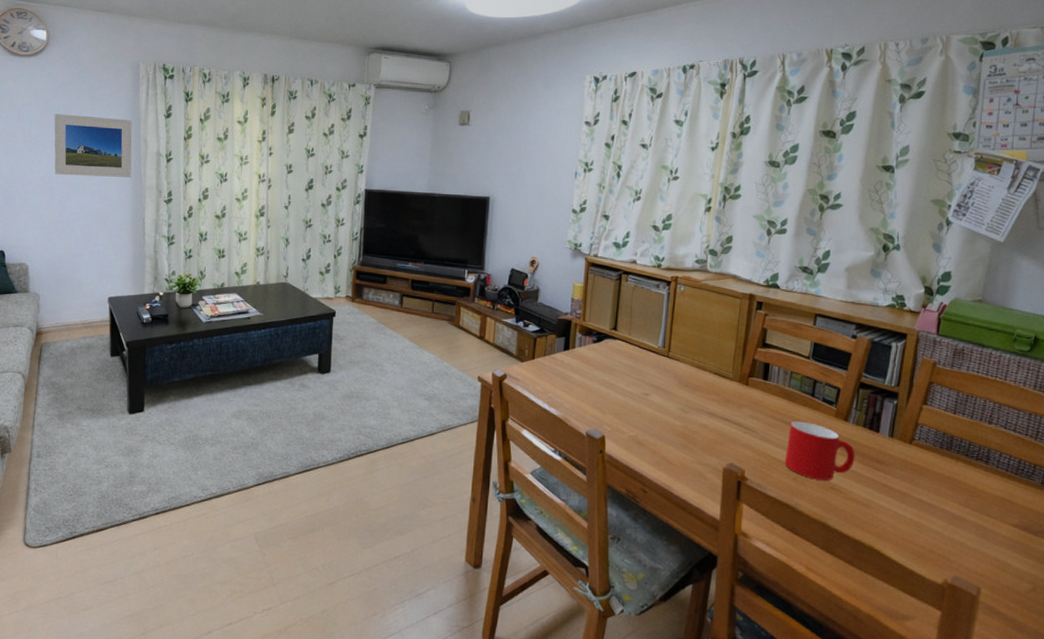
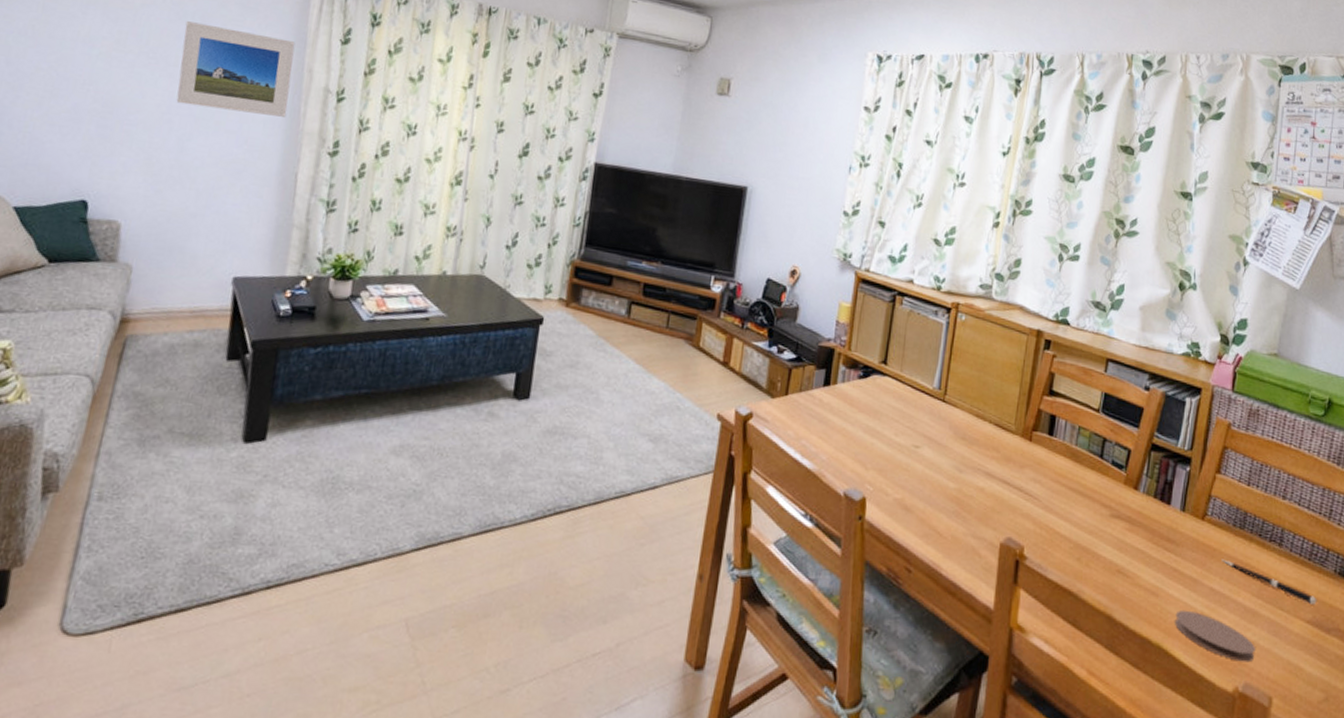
cup: present [784,421,855,481] -> none [1068,488,1145,562]
coaster: none [886,517,963,560] -> present [1175,609,1255,662]
pen: none [929,475,1024,512] -> present [1221,559,1317,605]

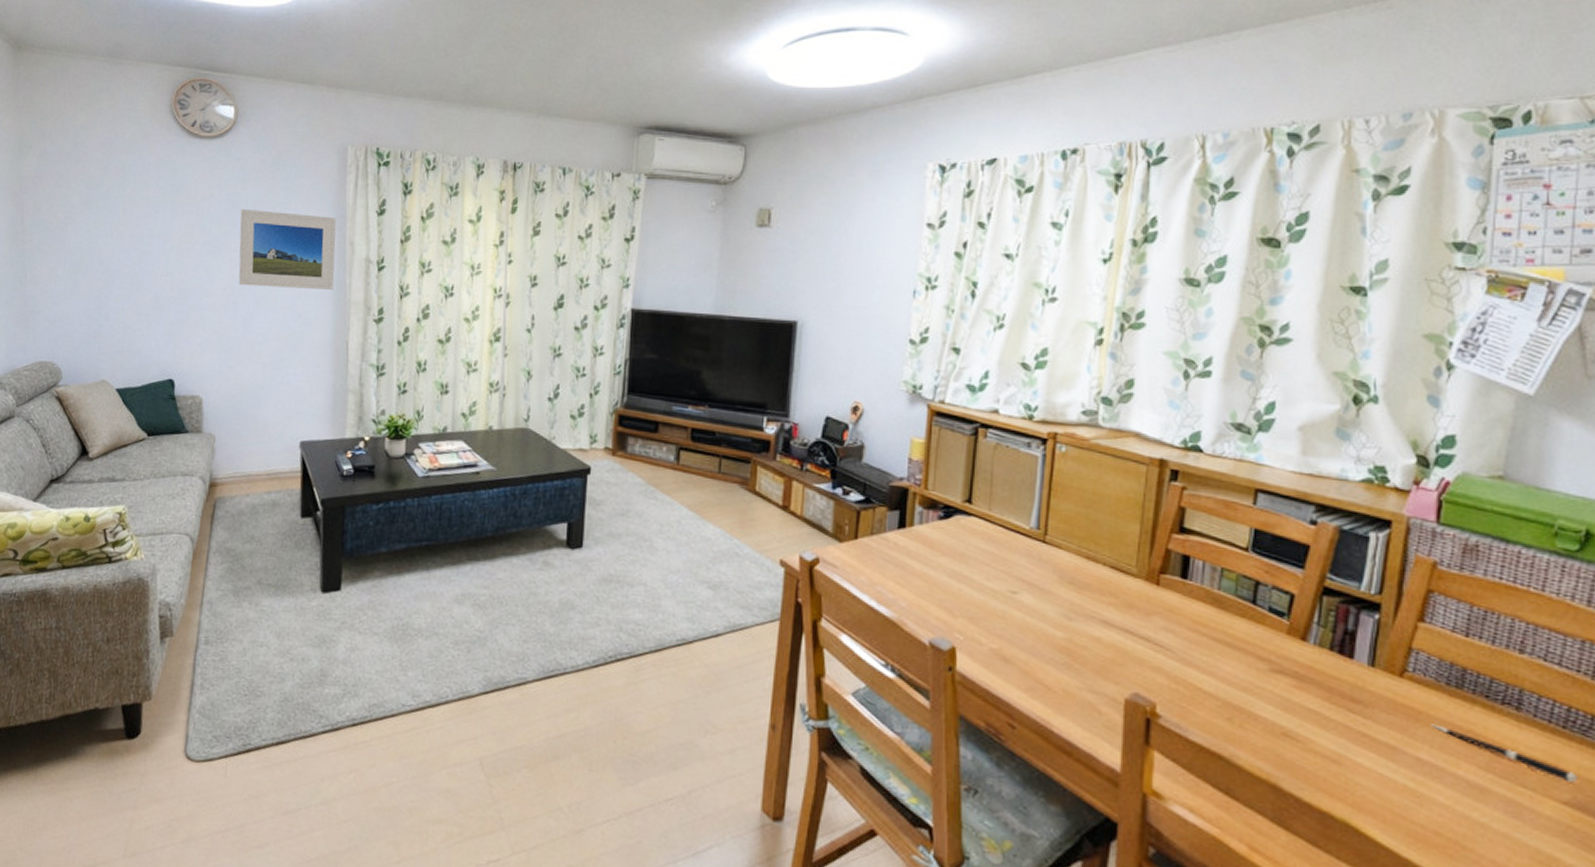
coaster: present [1175,609,1255,662] -> none [1367,781,1486,848]

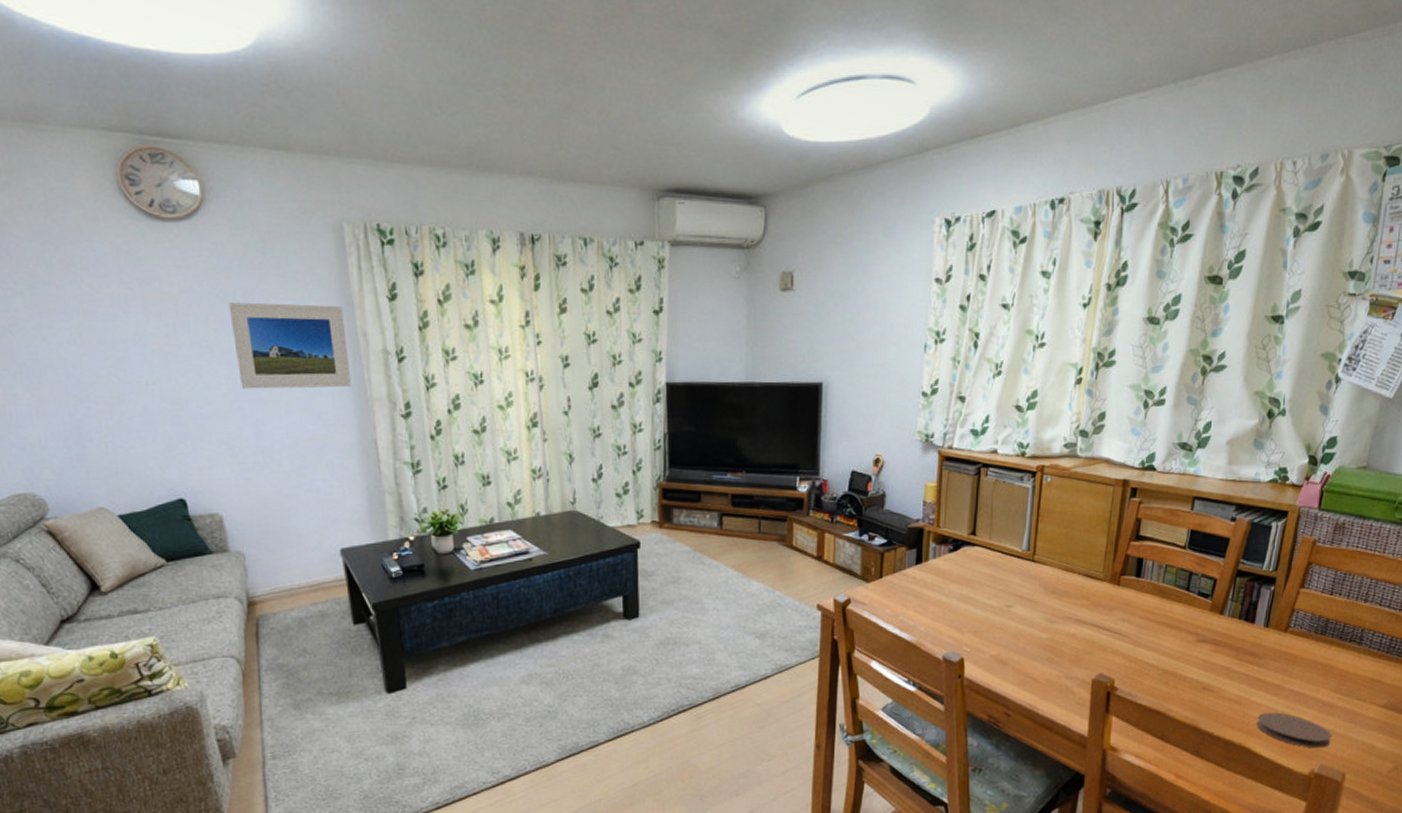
coaster: none [1367,781,1486,848] -> present [1257,712,1332,749]
pen: present [1430,723,1578,783] -> none [1302,664,1393,691]

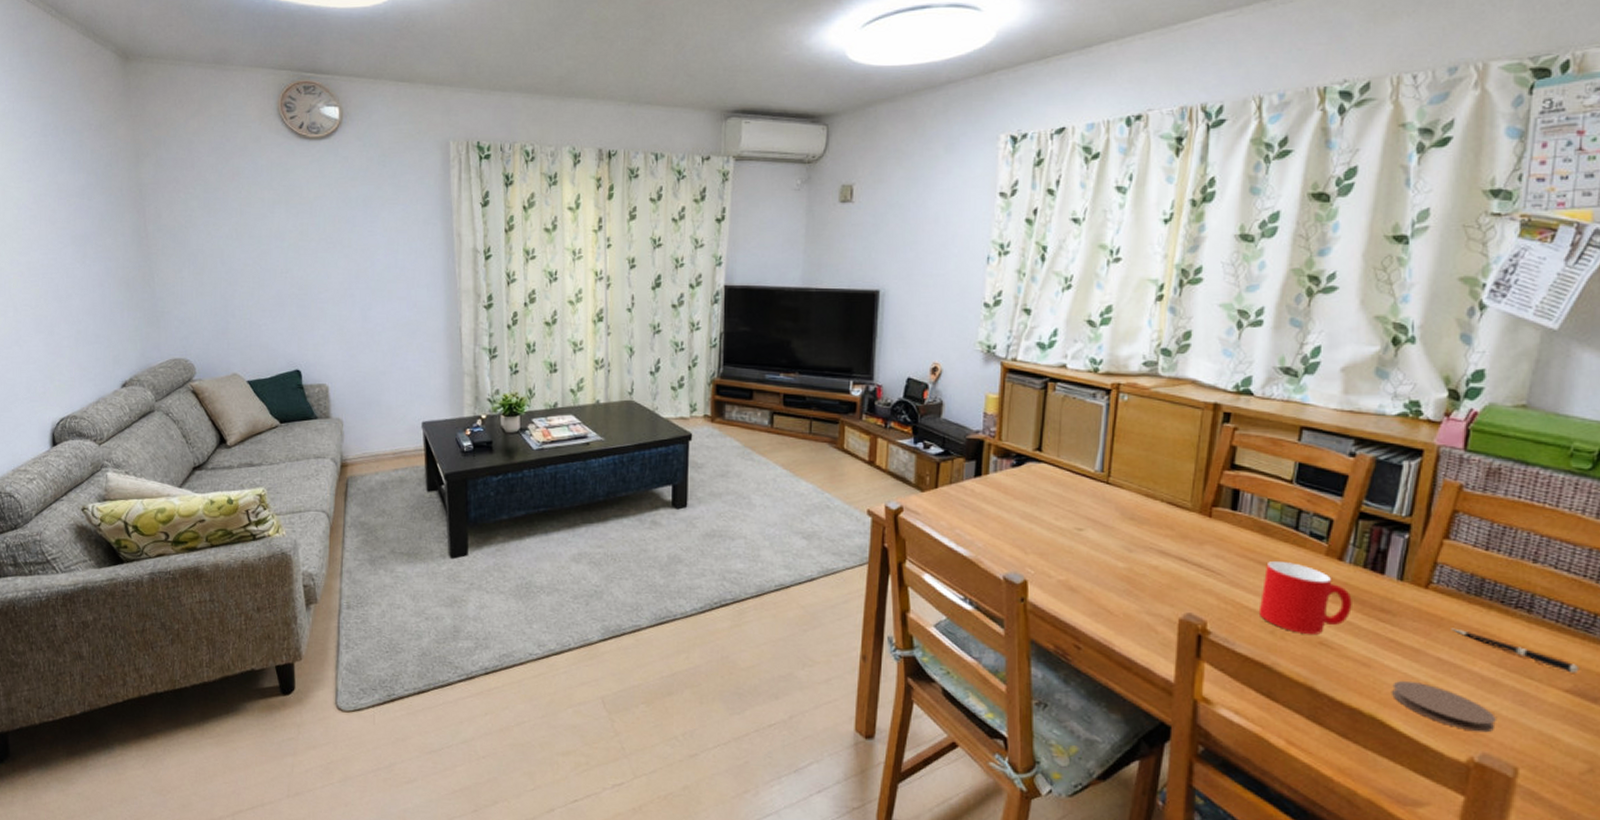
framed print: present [228,302,352,390] -> none [351,206,445,279]
cup: none [1156,620,1229,681] -> present [1258,561,1352,634]
pen: none [1302,664,1393,691] -> present [1451,628,1580,673]

